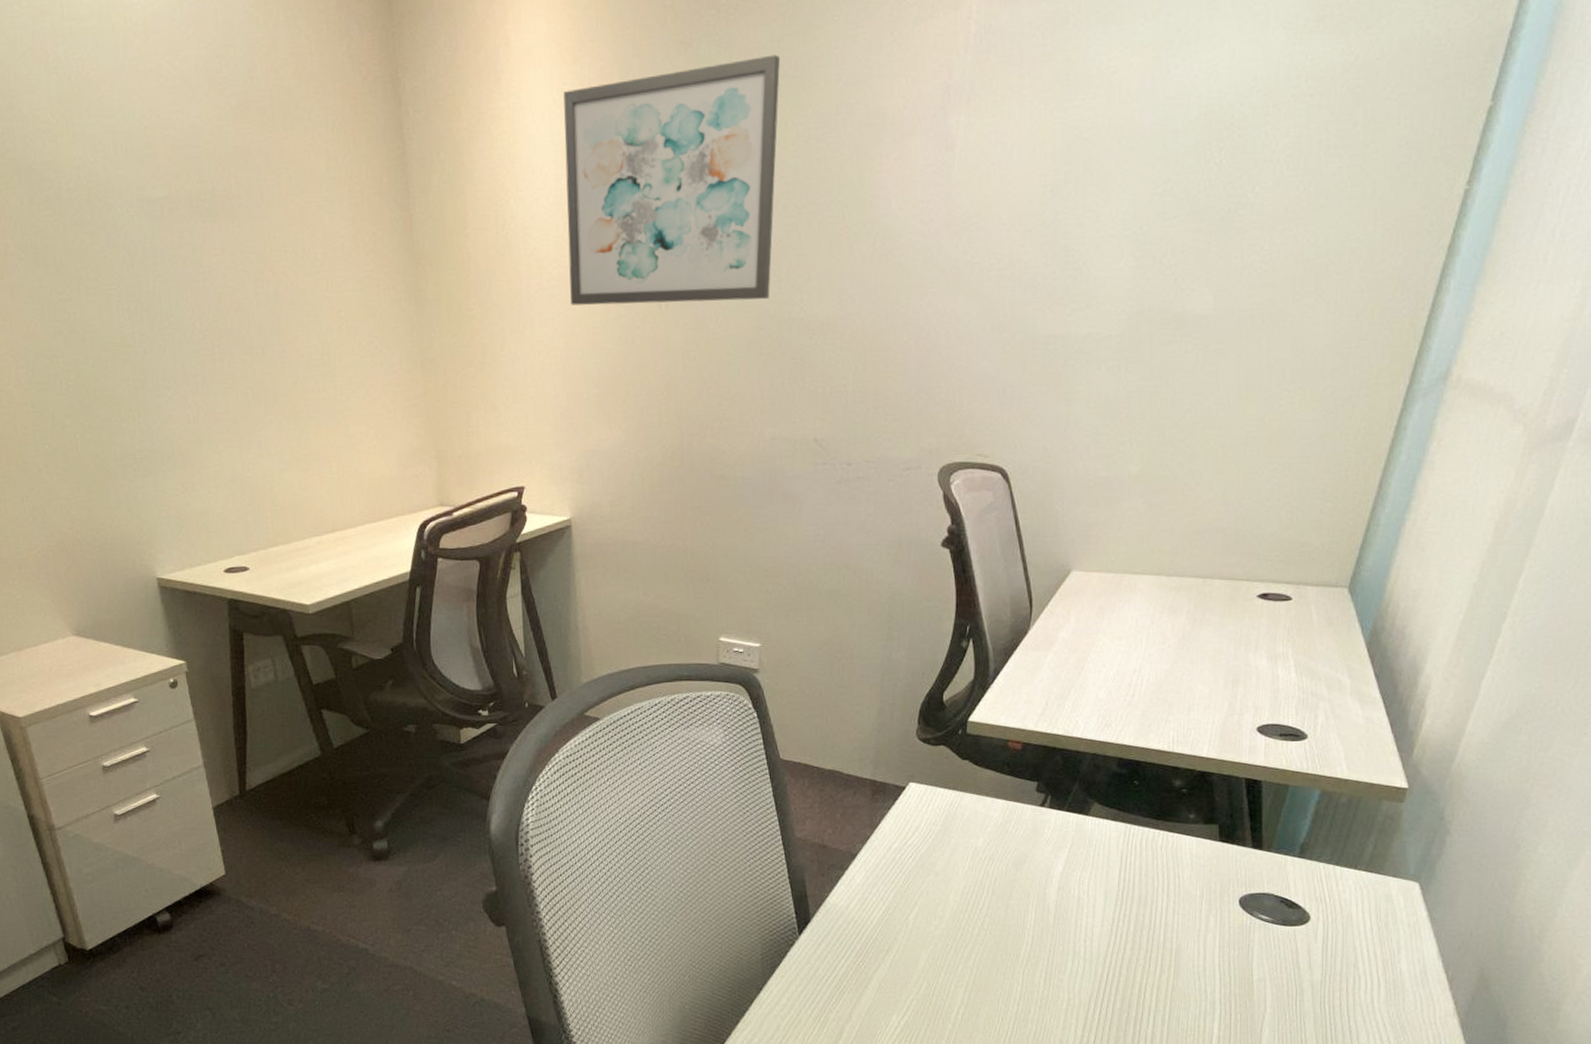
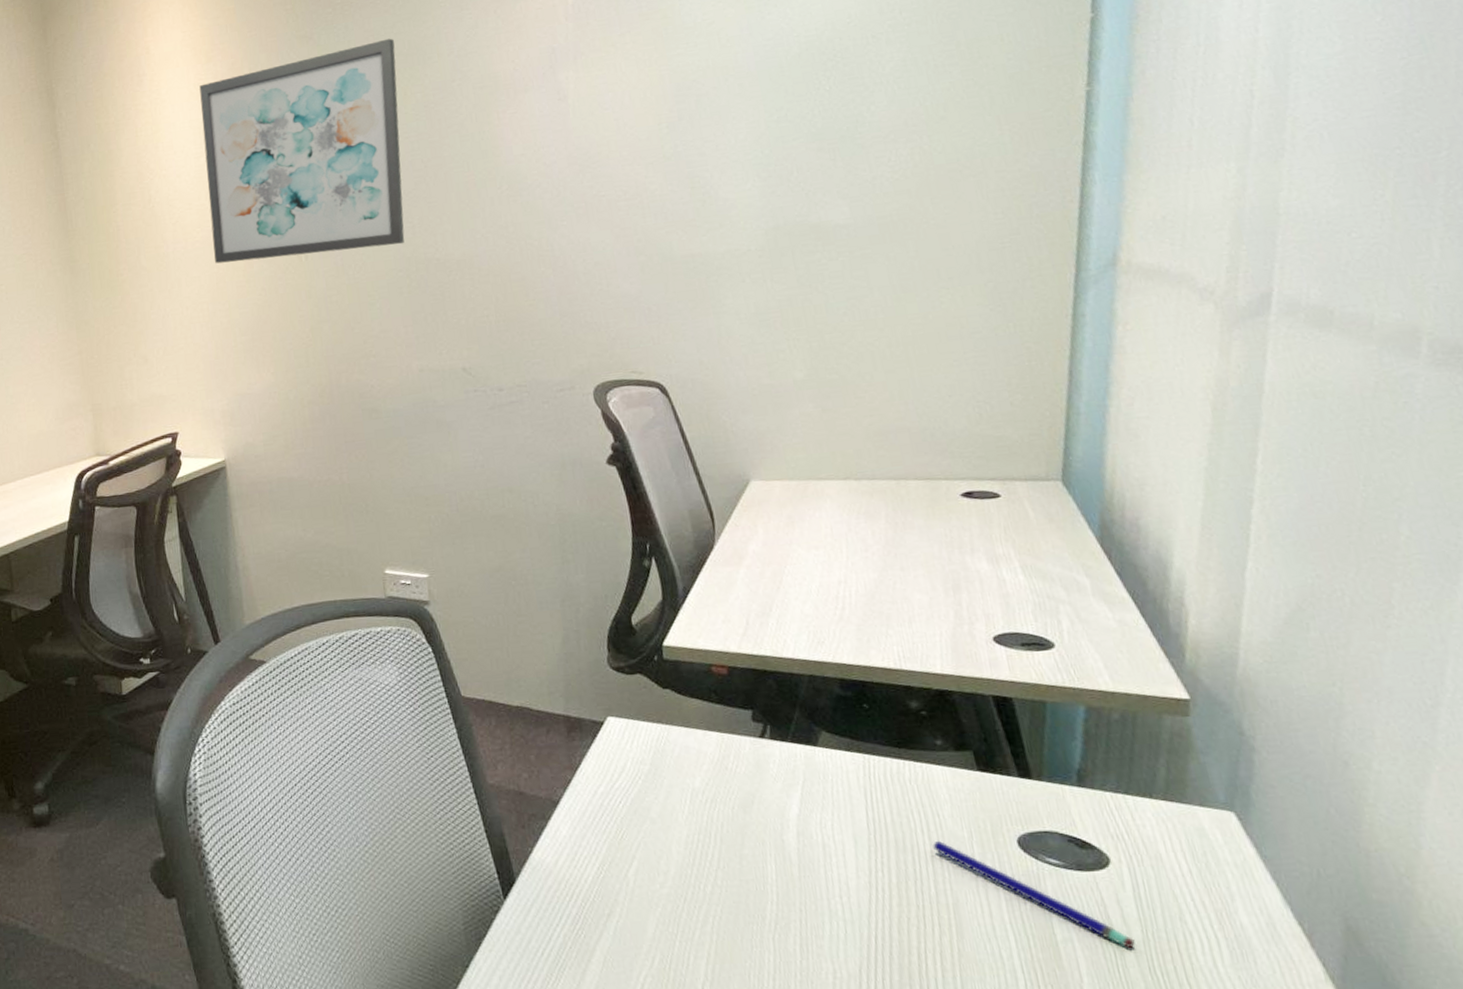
pen: none [1169,897,1314,988] -> present [933,840,1135,949]

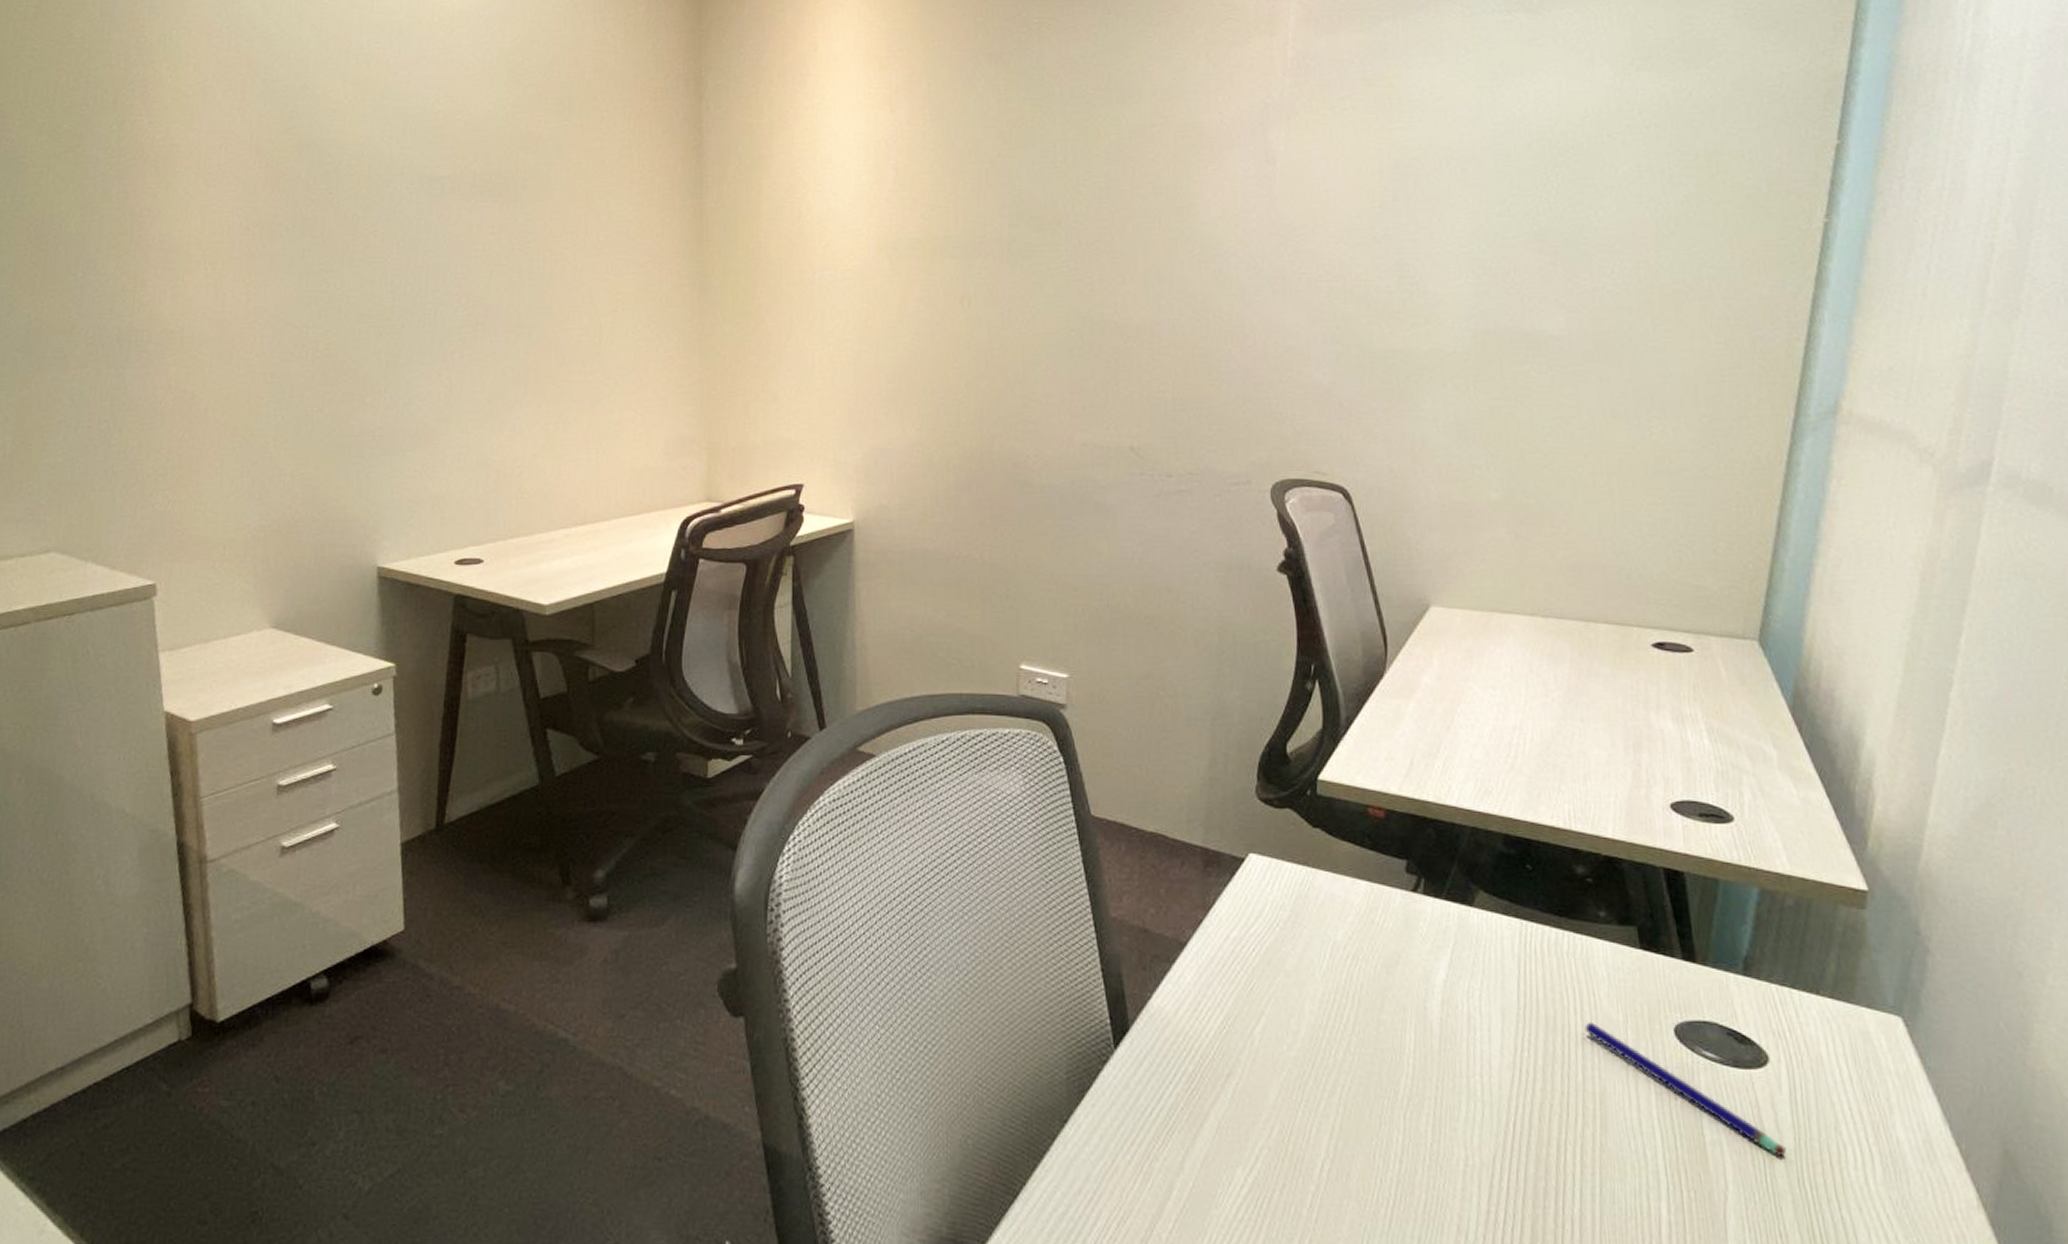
wall art: present [199,38,405,264] -> none [866,69,1093,301]

